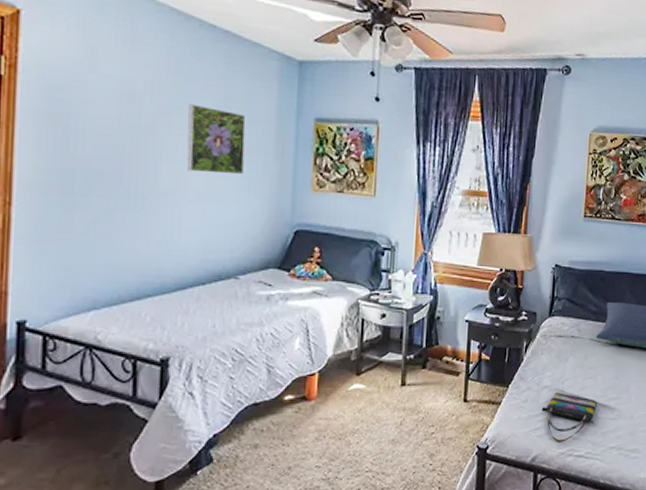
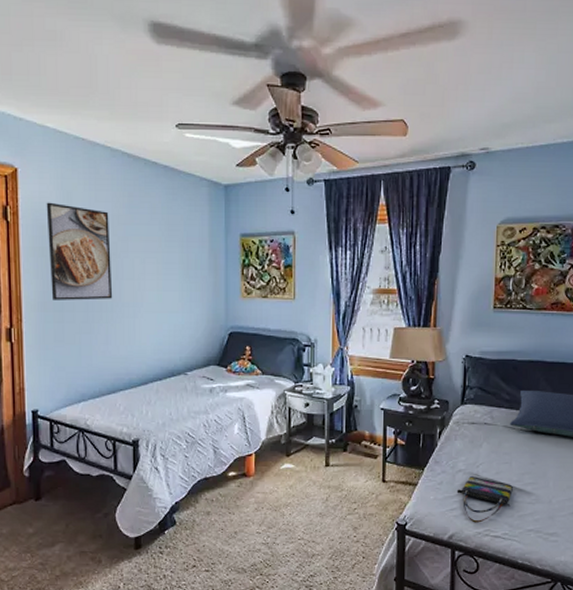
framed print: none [58,56,147,184] -> present [46,202,113,300]
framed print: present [186,104,246,175] -> none [141,231,185,288]

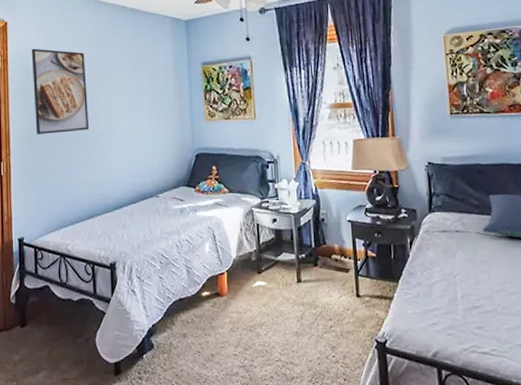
tote bag: present [456,476,513,523] -> none [435,287,496,338]

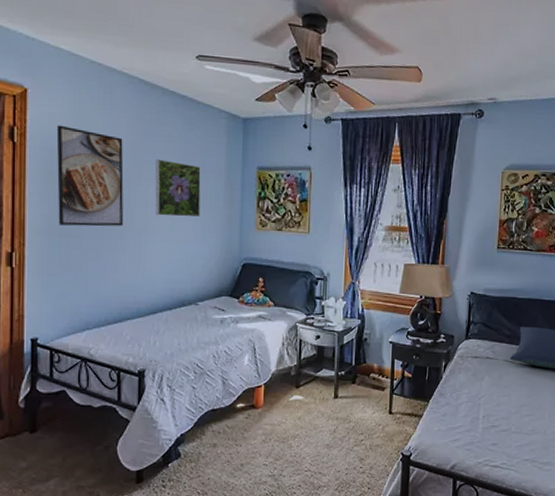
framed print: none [113,66,154,117] -> present [155,159,201,218]

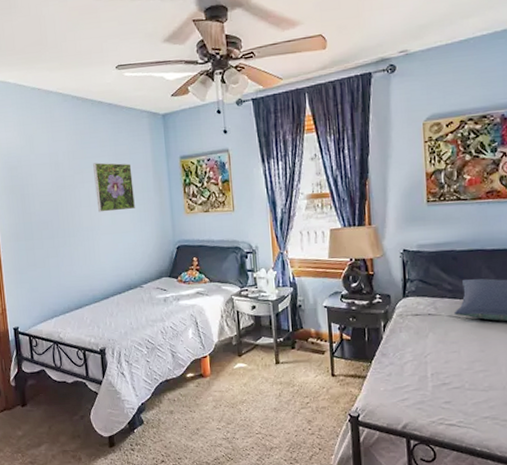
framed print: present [56,125,124,227] -> none [12,146,74,231]

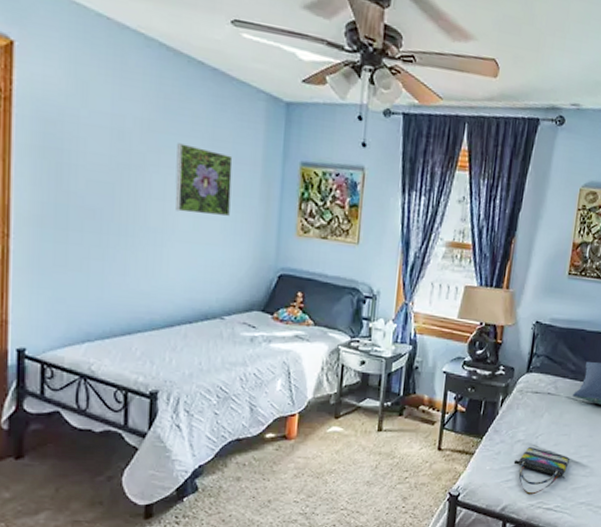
tote bag: none [406,366,464,412] -> present [513,447,569,495]

